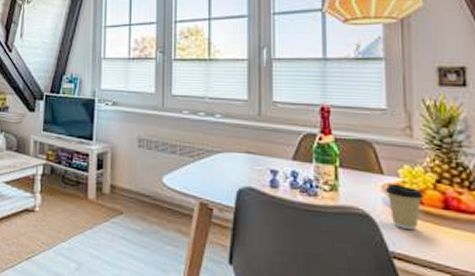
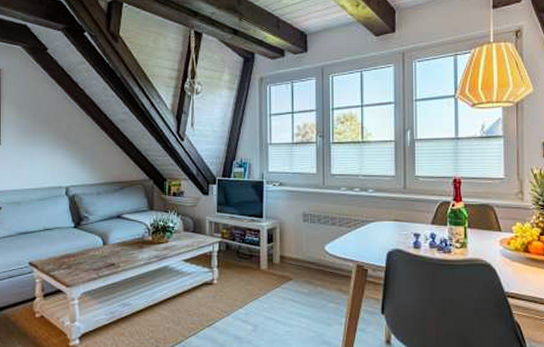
coffee cup: present [385,183,425,231] -> none [502,238,531,274]

